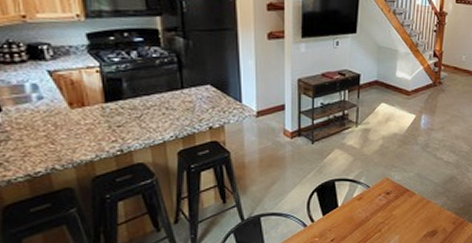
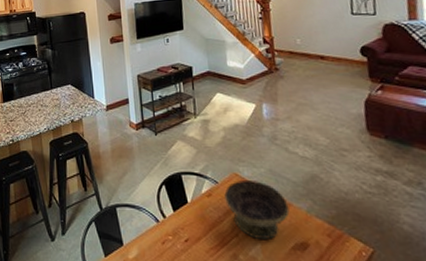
decorative bowl: none [374,183,428,233] -> present [224,181,290,241]

